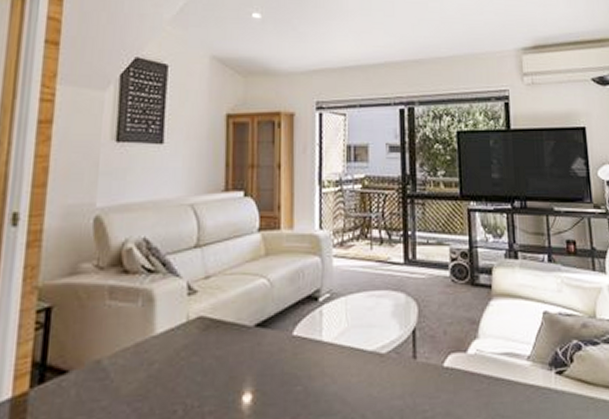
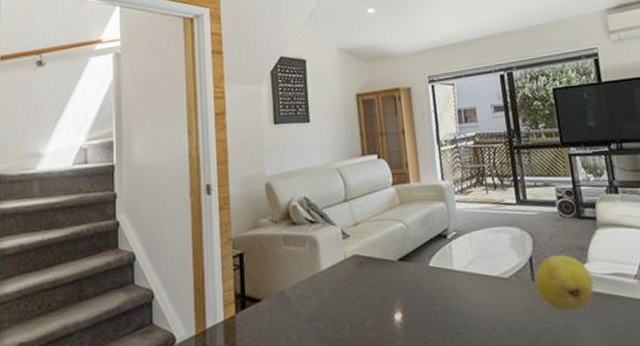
fruit: none [416,328,482,397] -> present [535,255,594,311]

